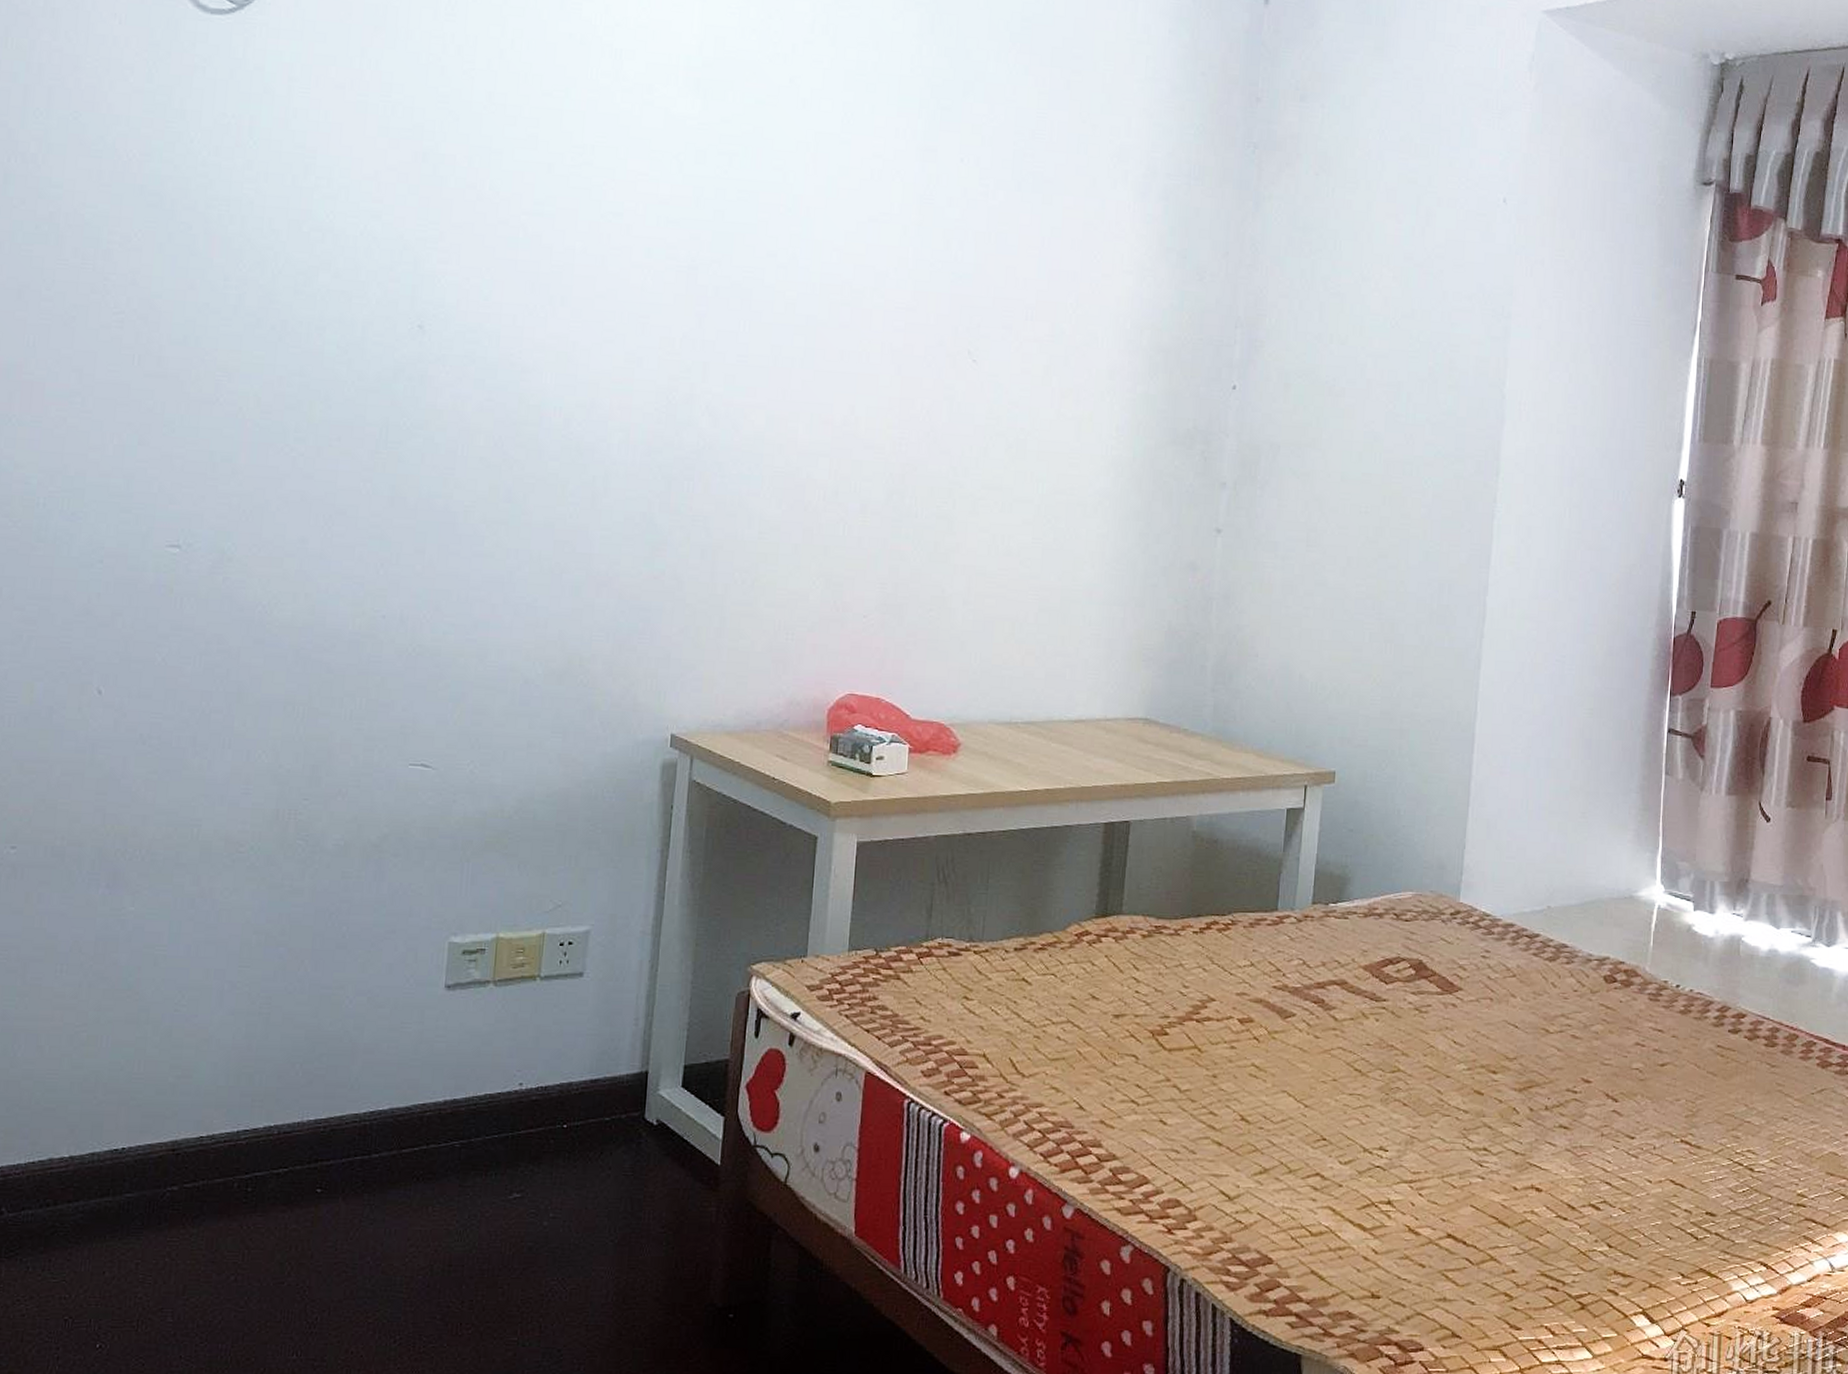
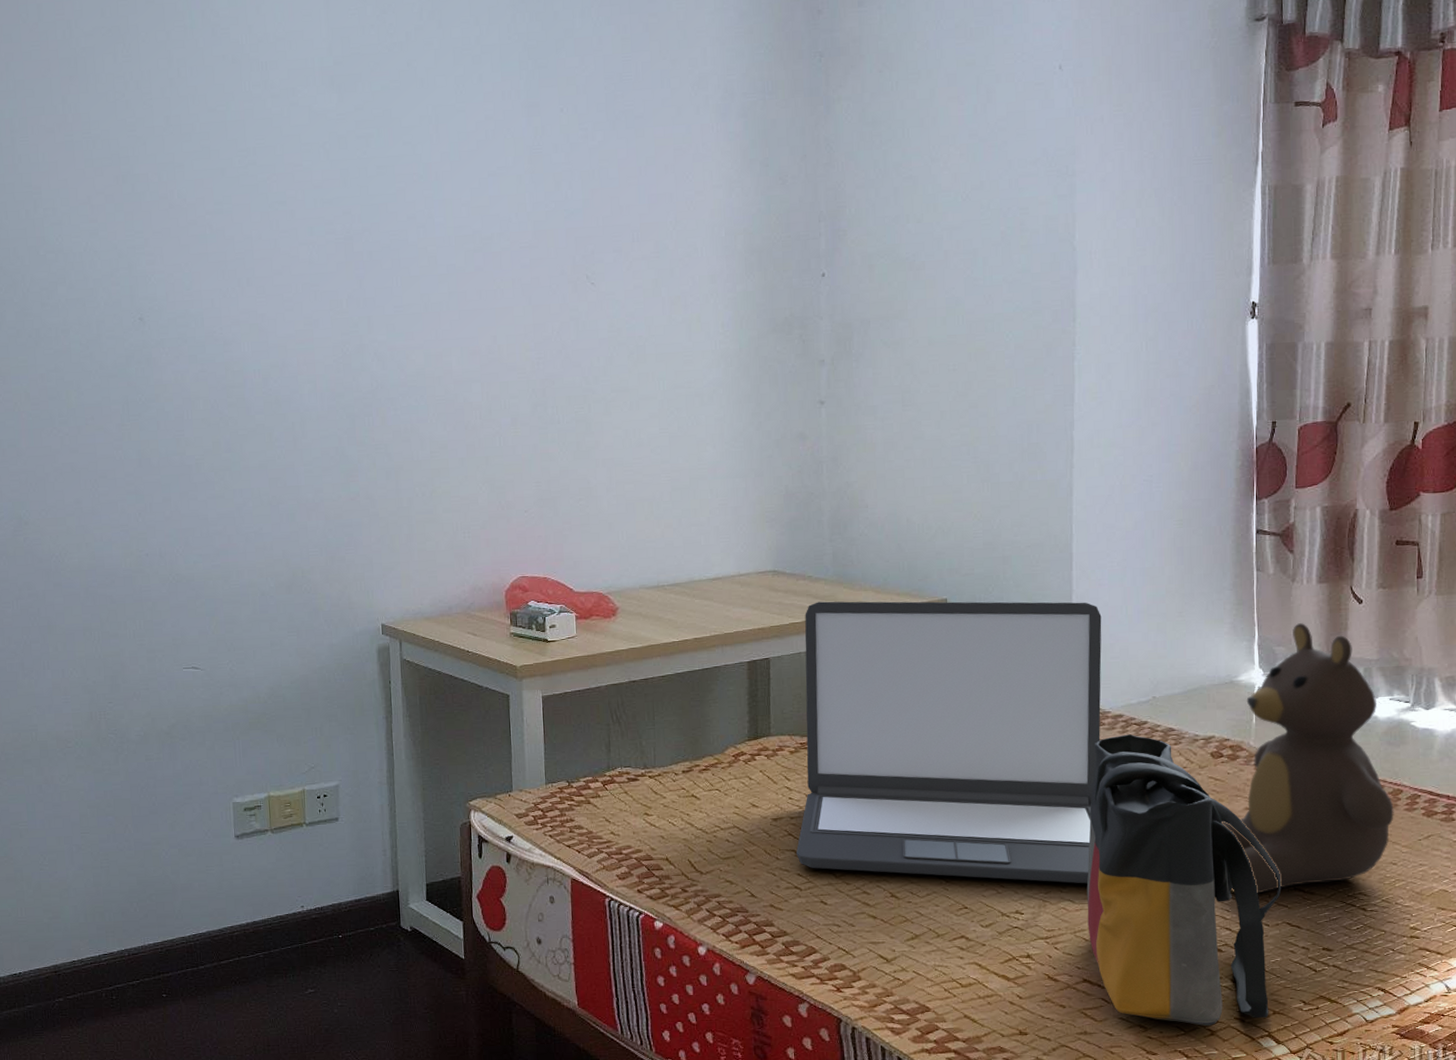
laptop: none [1137,760,1500,1120] -> present [796,601,1102,884]
tote bag: none [1457,947,1668,1299] -> present [1086,734,1282,1027]
teddy bear: none [1610,837,1789,1144] -> present [1222,623,1394,894]

